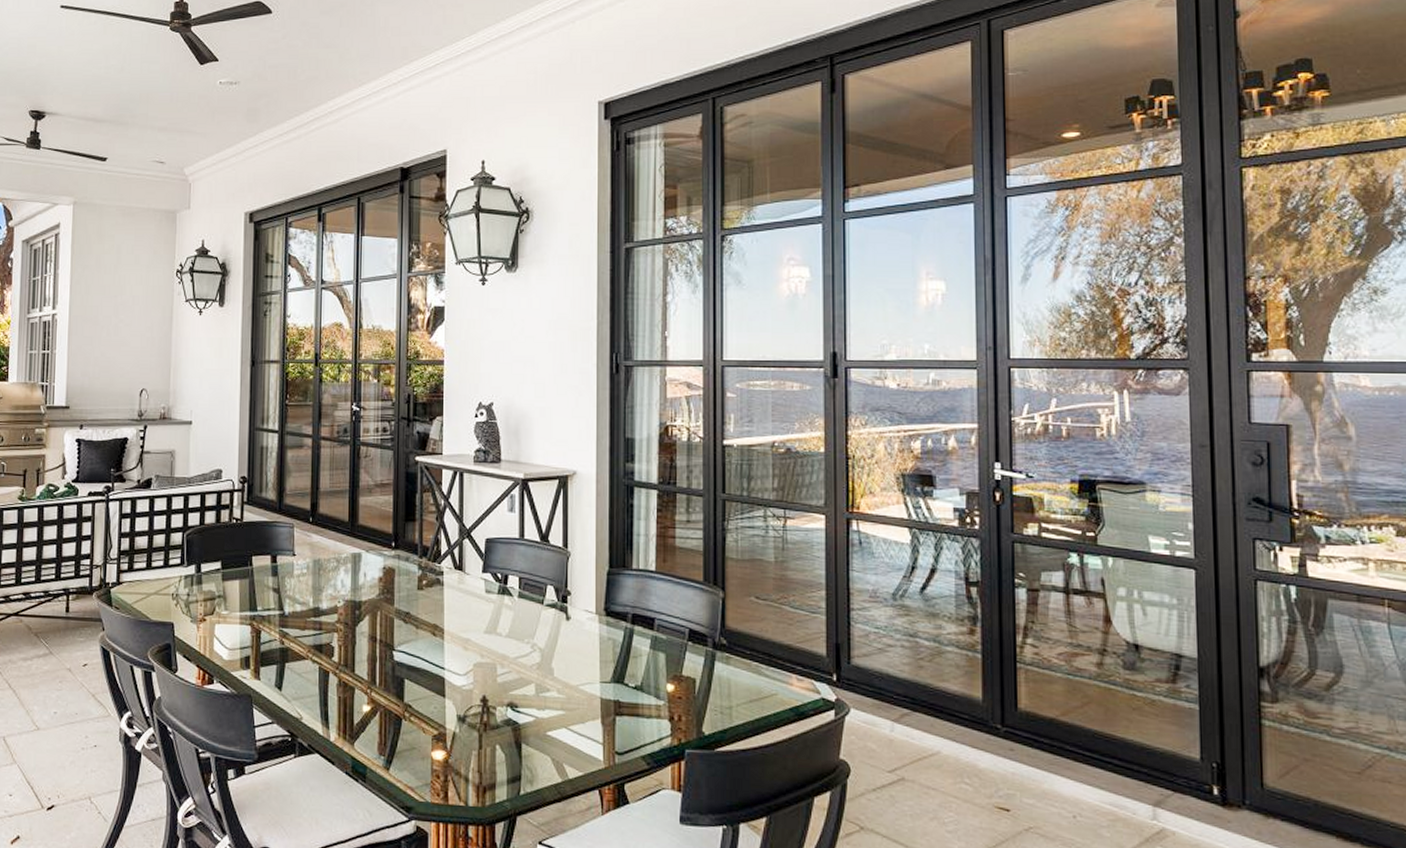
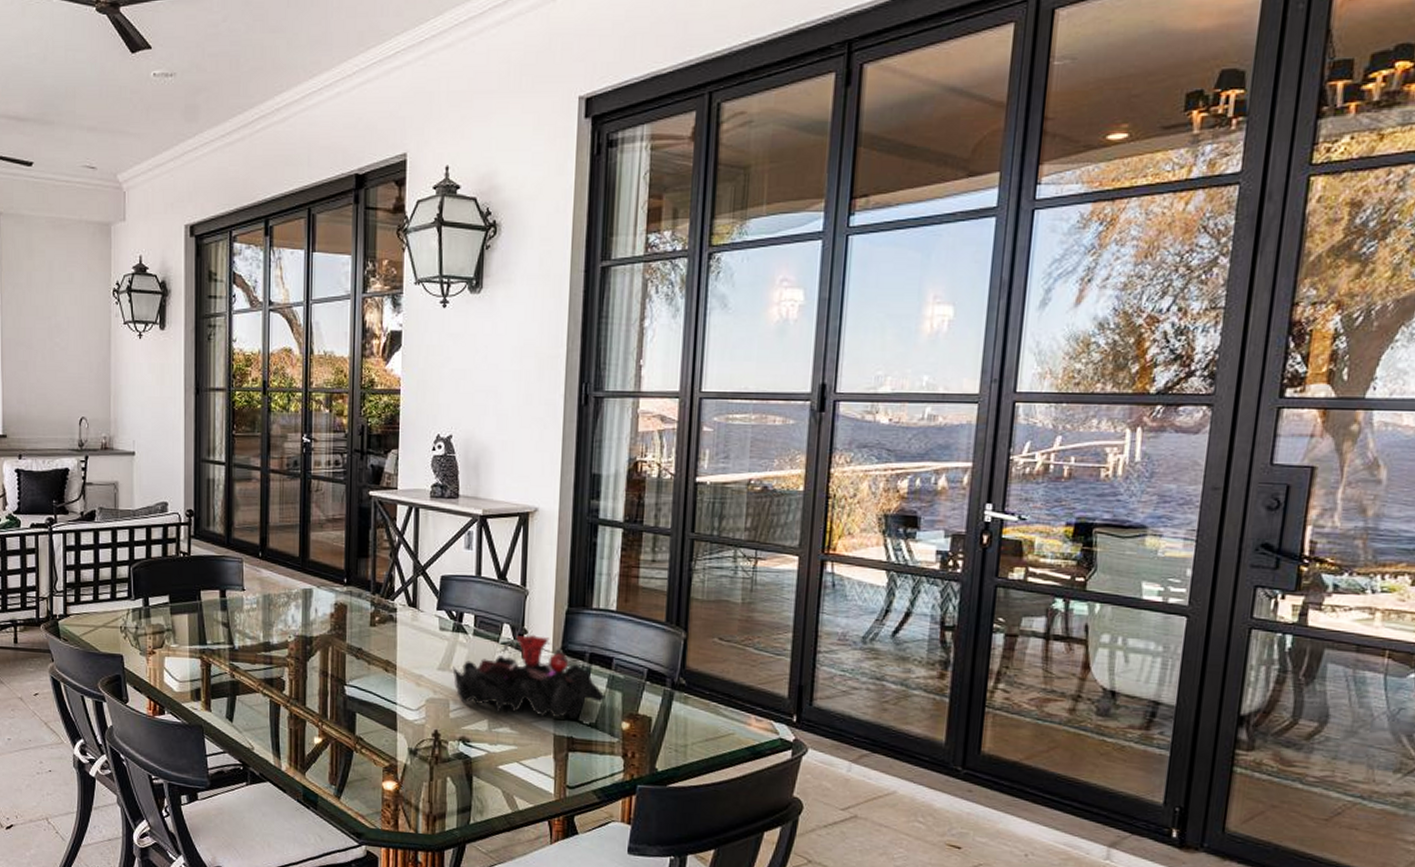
flower arrangement: none [499,596,649,683] -> present [452,635,605,720]

